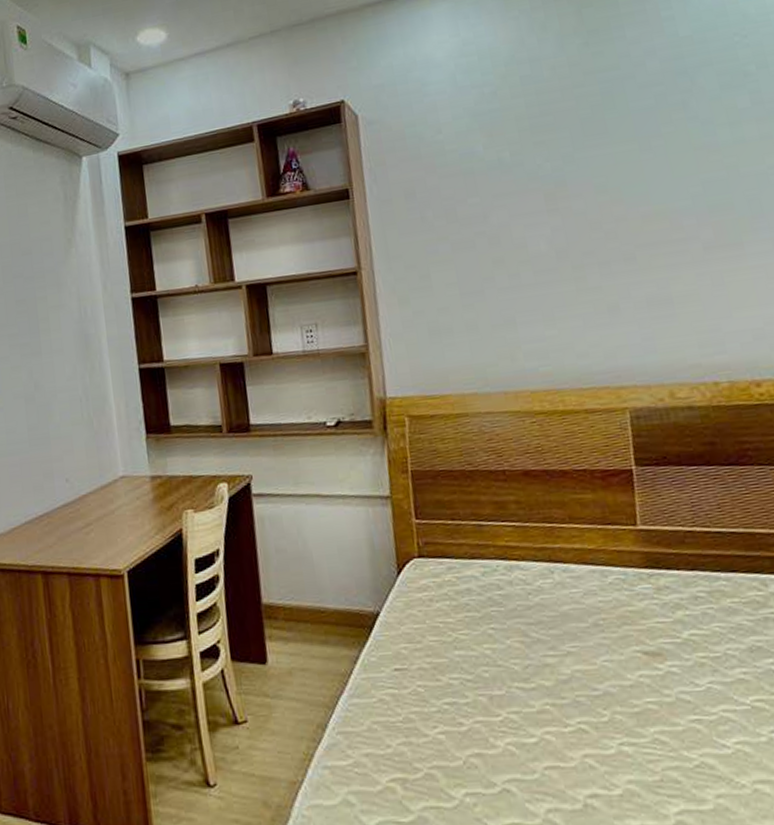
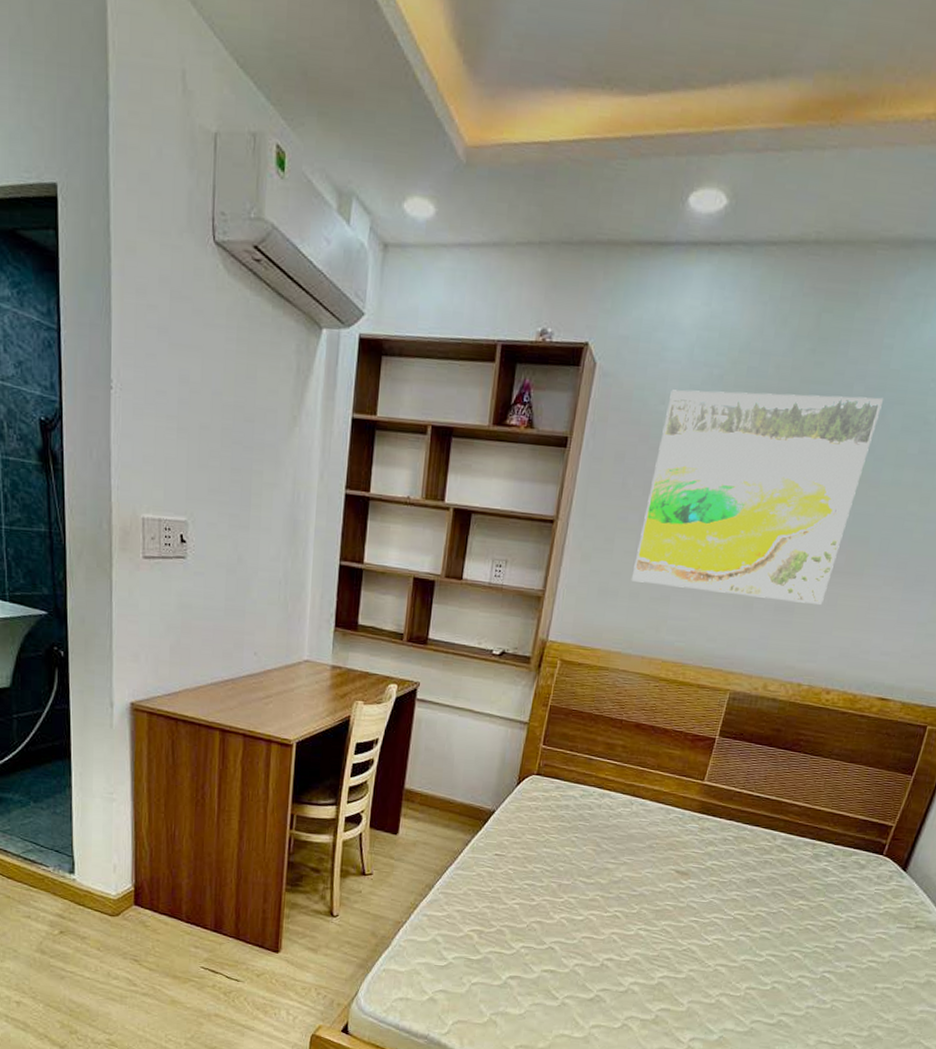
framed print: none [444,65,706,313] -> present [631,389,883,605]

